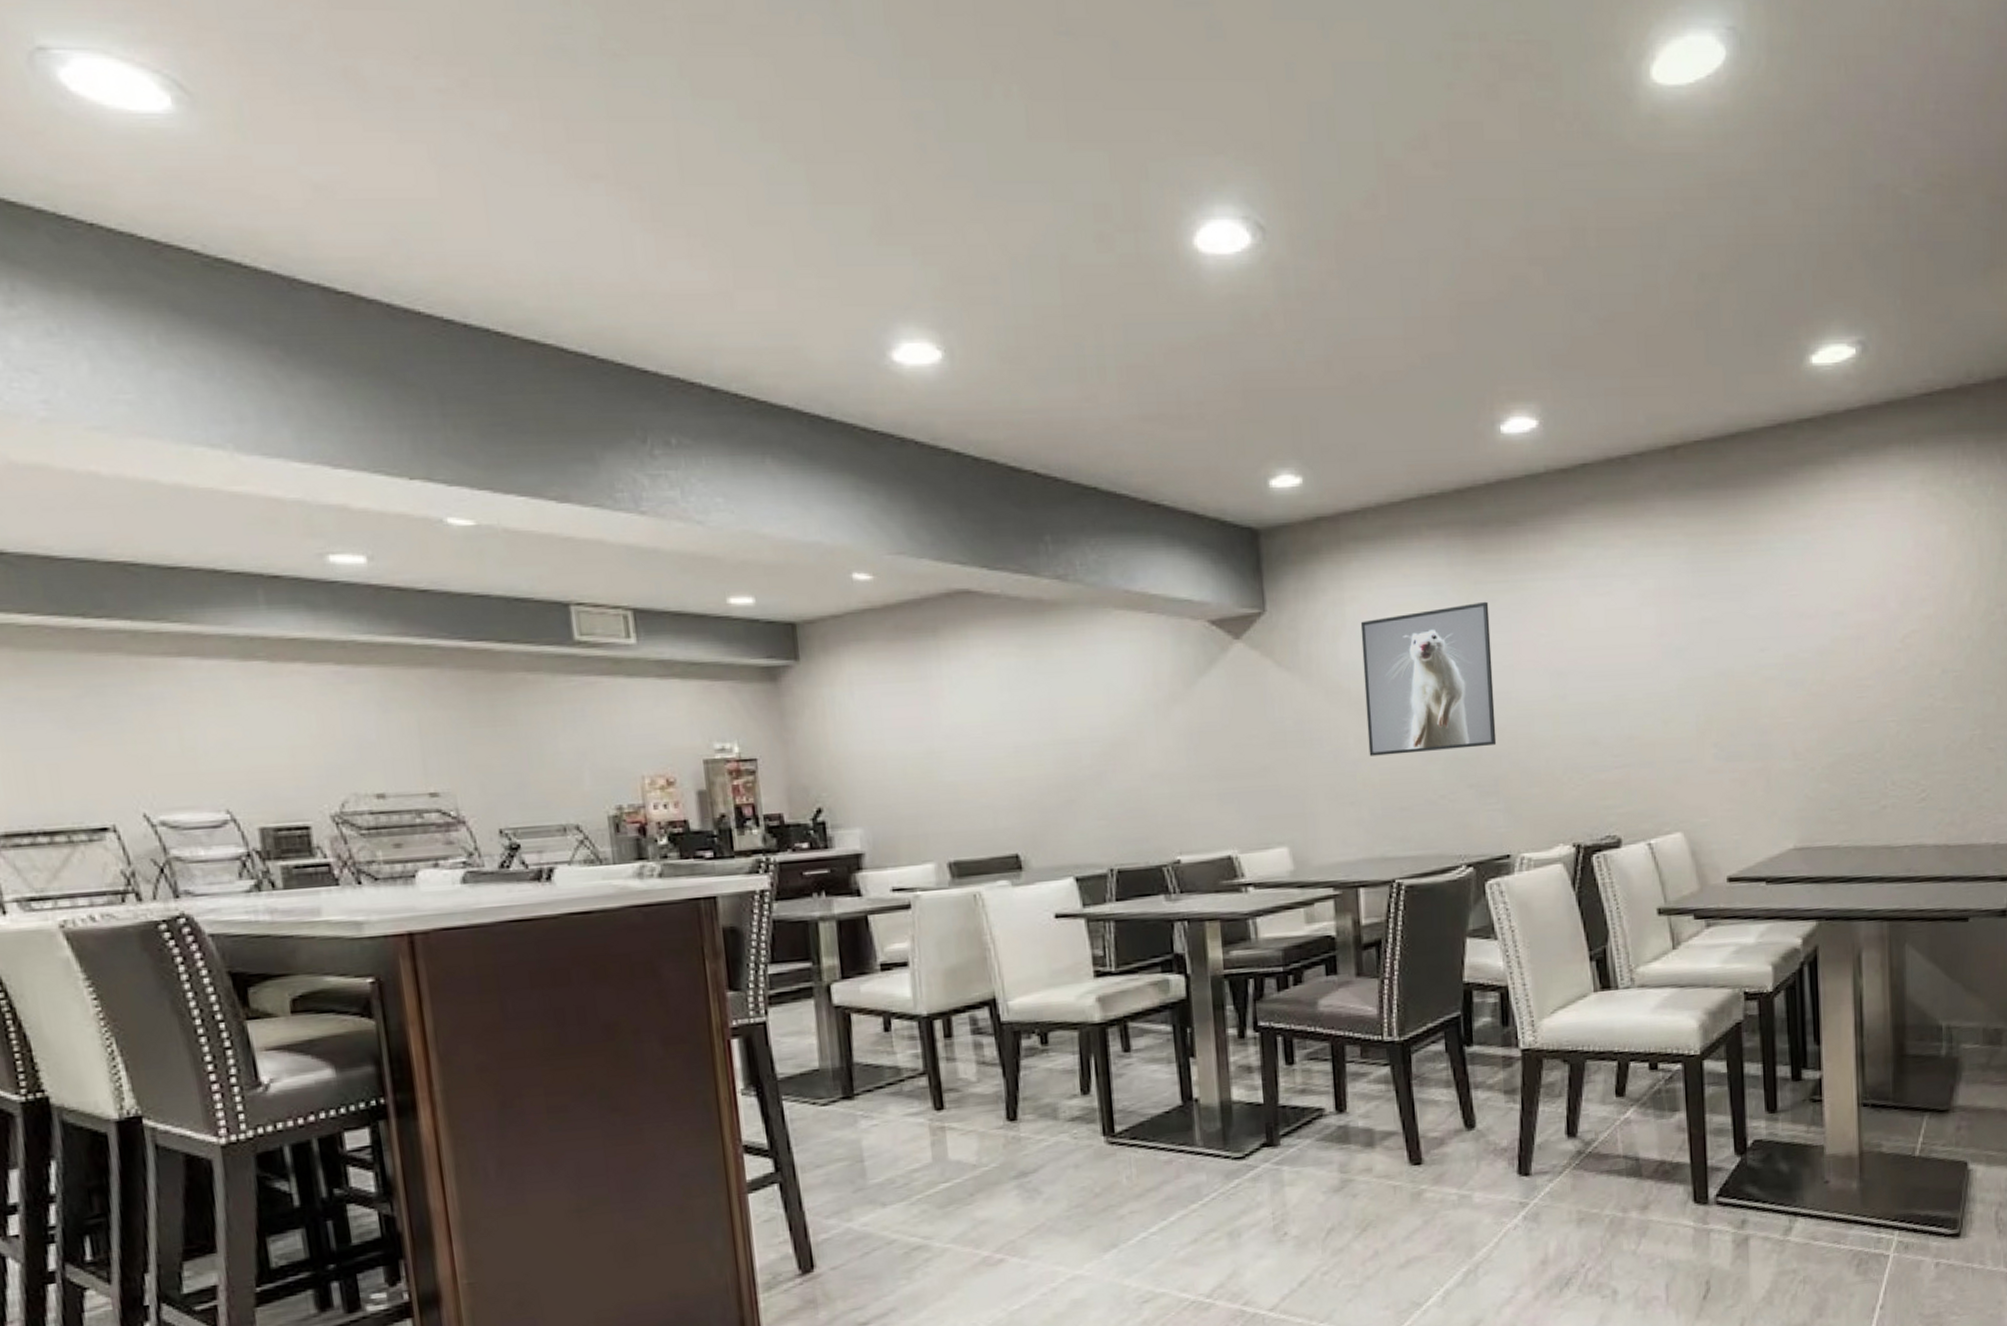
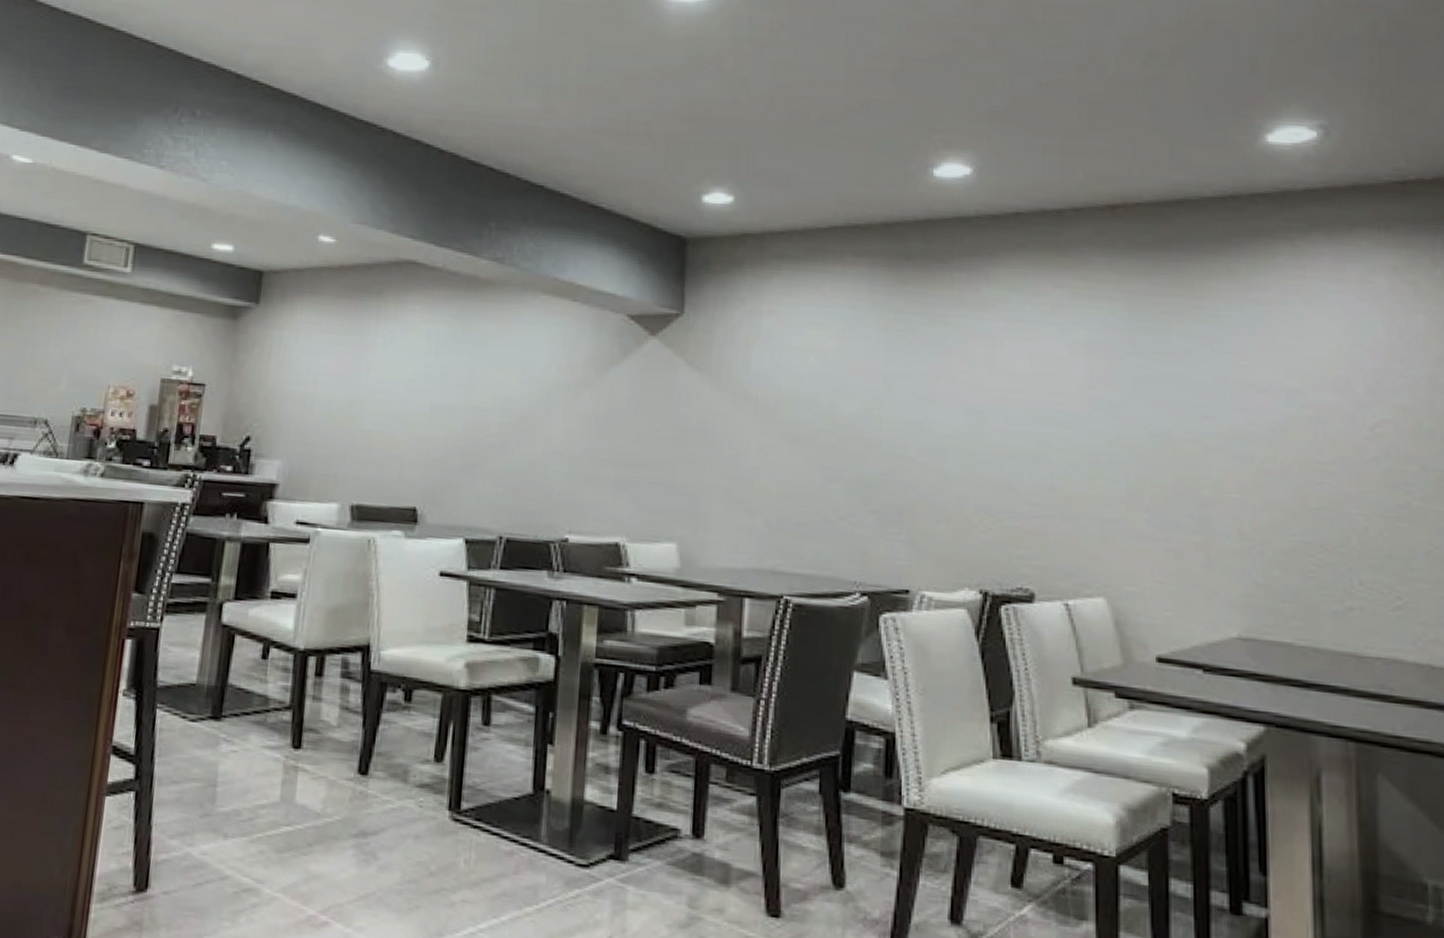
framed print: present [1360,601,1497,756] -> none [770,330,907,474]

